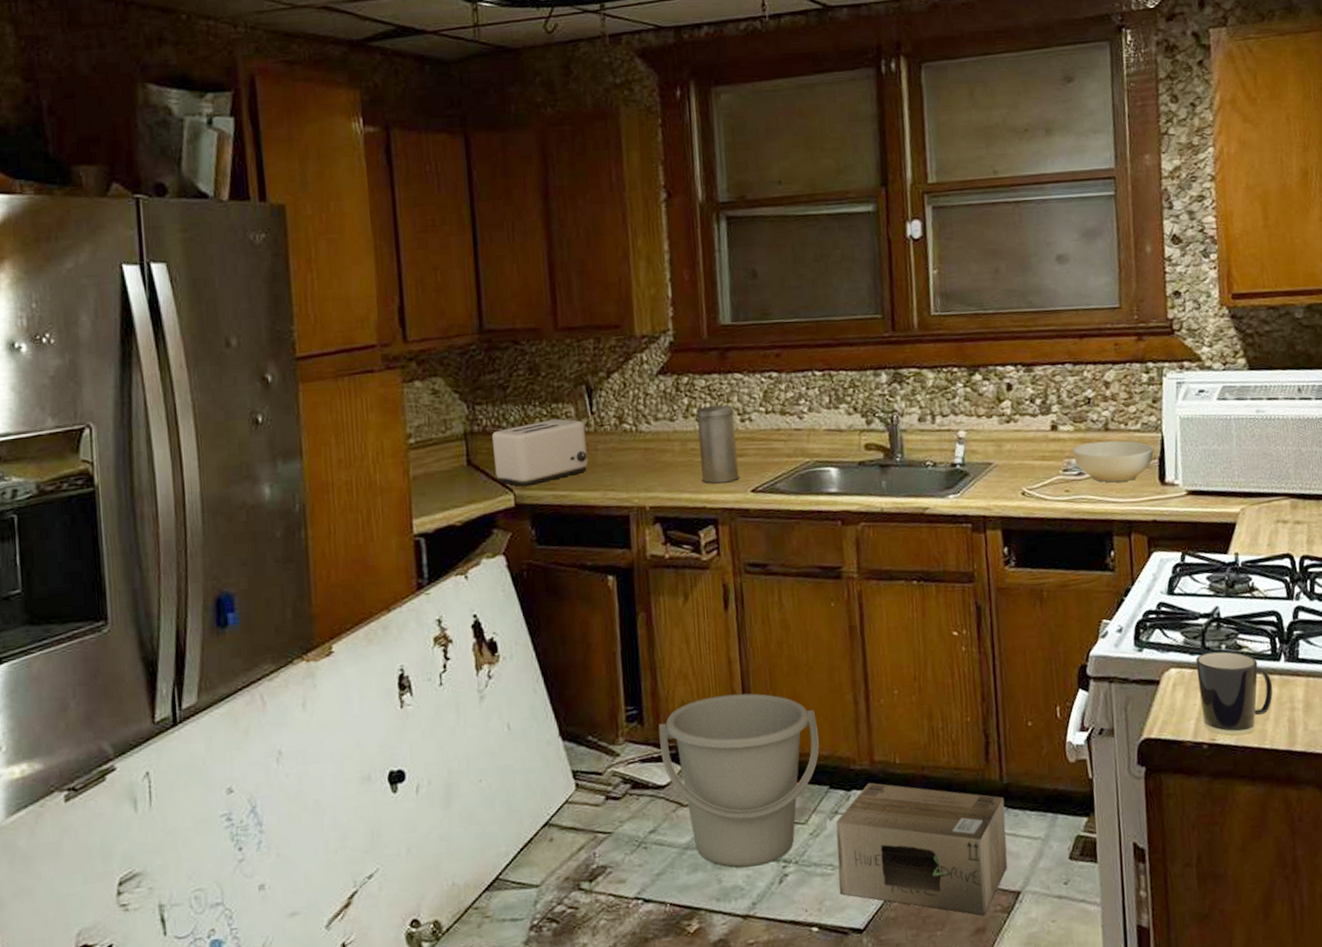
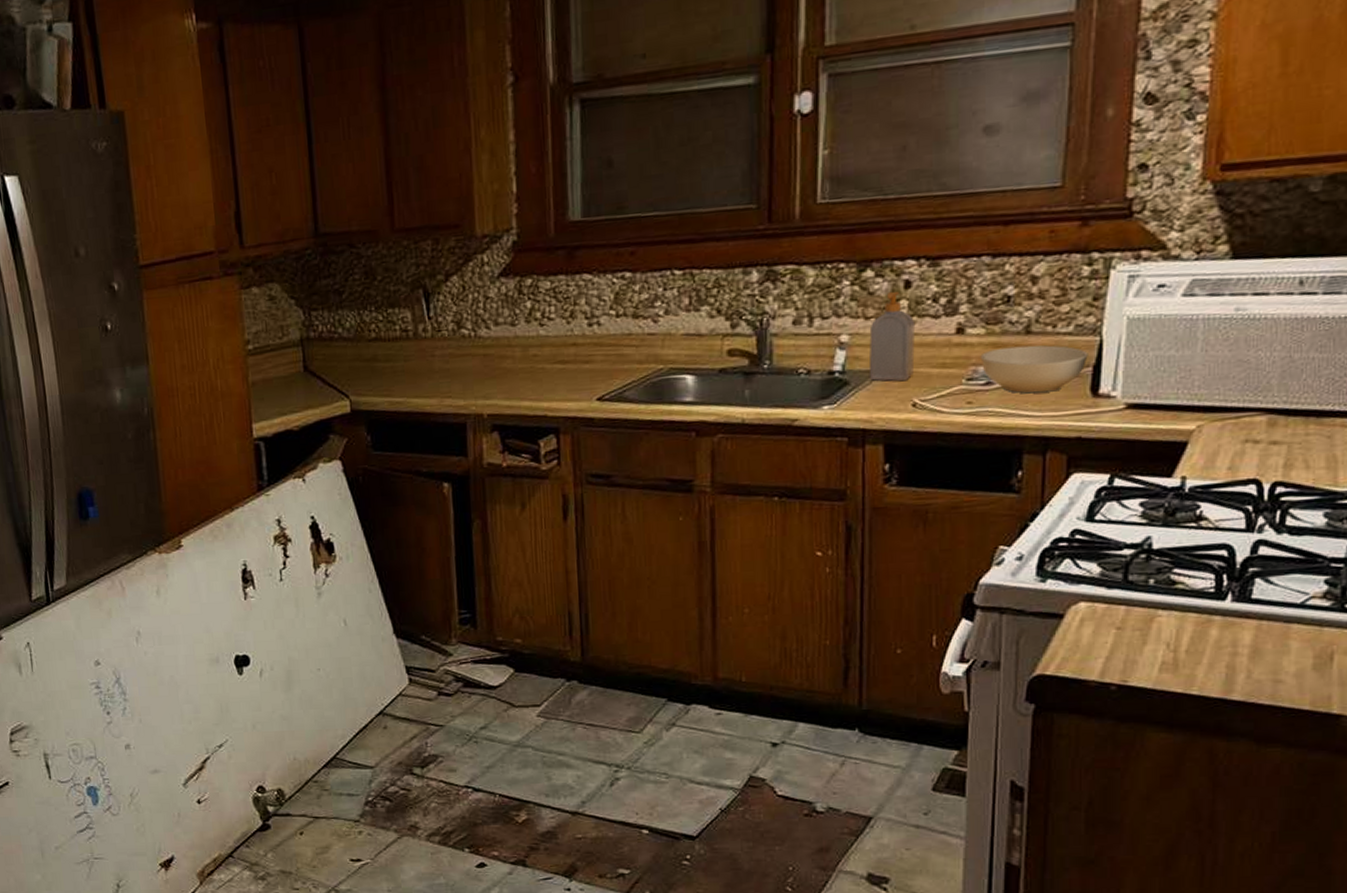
toaster: present [491,419,588,487] -> none [327,324,424,393]
bucket: present [658,693,819,868] -> none [492,603,659,768]
canister: present [696,405,739,484] -> none [539,308,584,392]
cardboard box: present [835,782,1008,916] -> none [672,698,862,837]
soap bottle: none [982,392,1020,473] -> present [869,291,915,382]
mug: present [1195,651,1273,736] -> none [1113,586,1211,679]

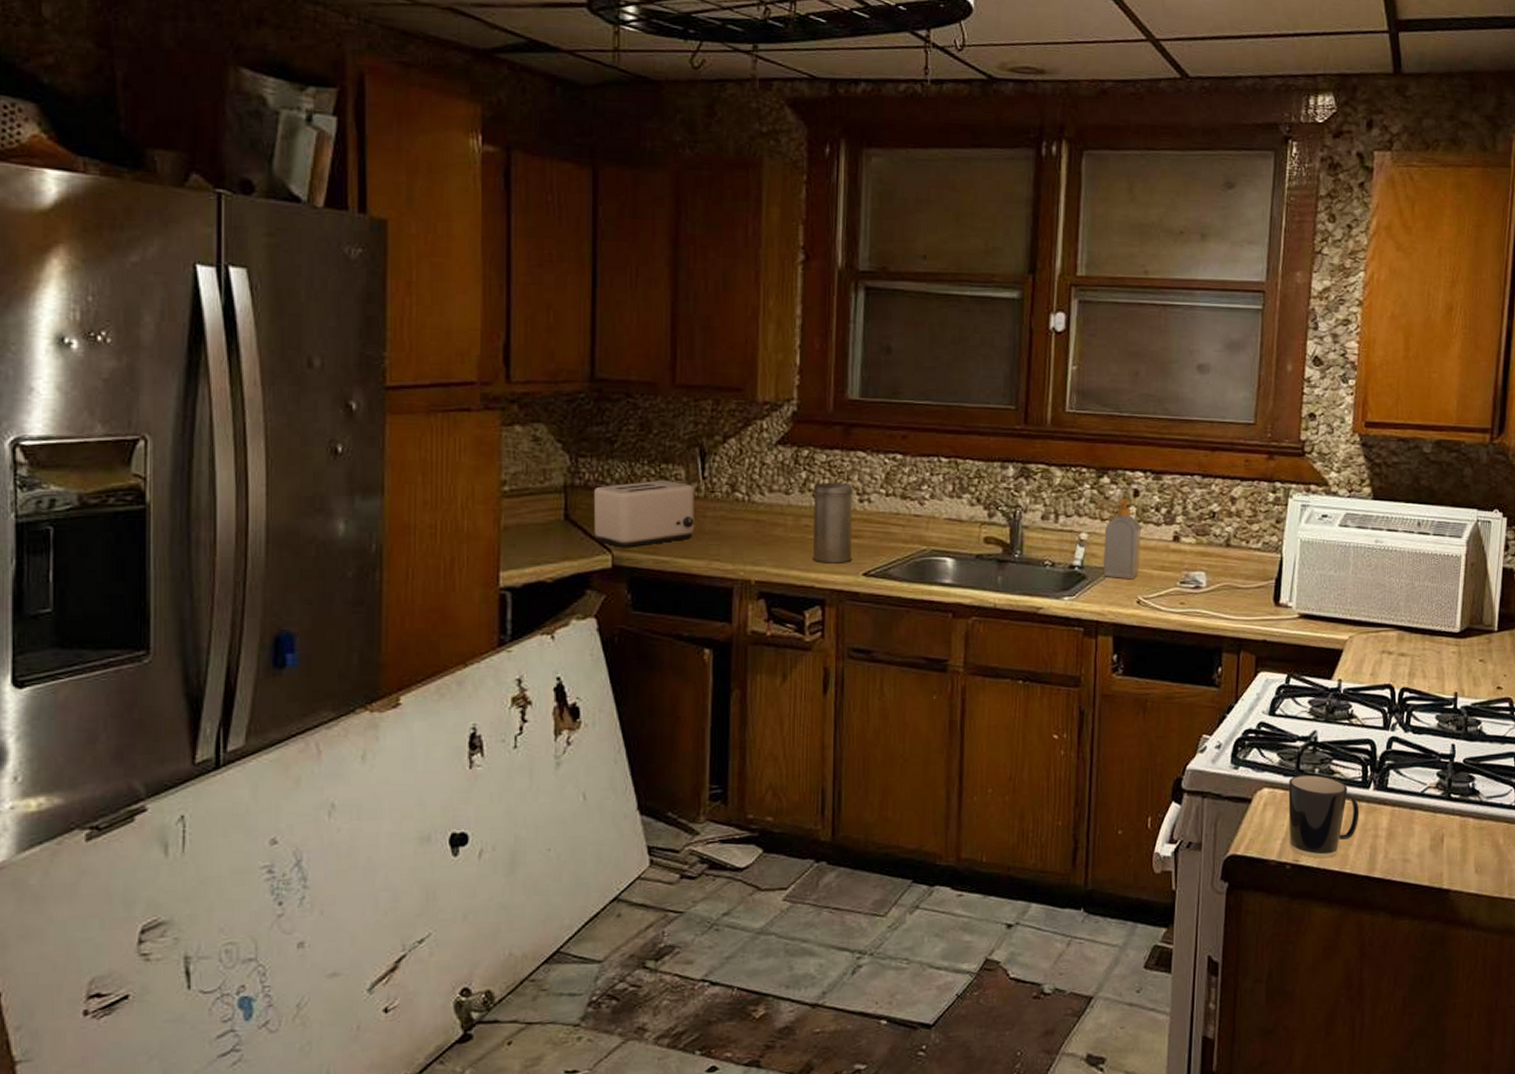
toaster: none [327,324,424,393] -> present [593,480,694,548]
canister: none [539,308,584,392] -> present [812,482,854,564]
bowl: present [980,345,1088,394] -> none [1191,557,1272,599]
mug: none [1113,586,1211,679] -> present [1288,774,1360,859]

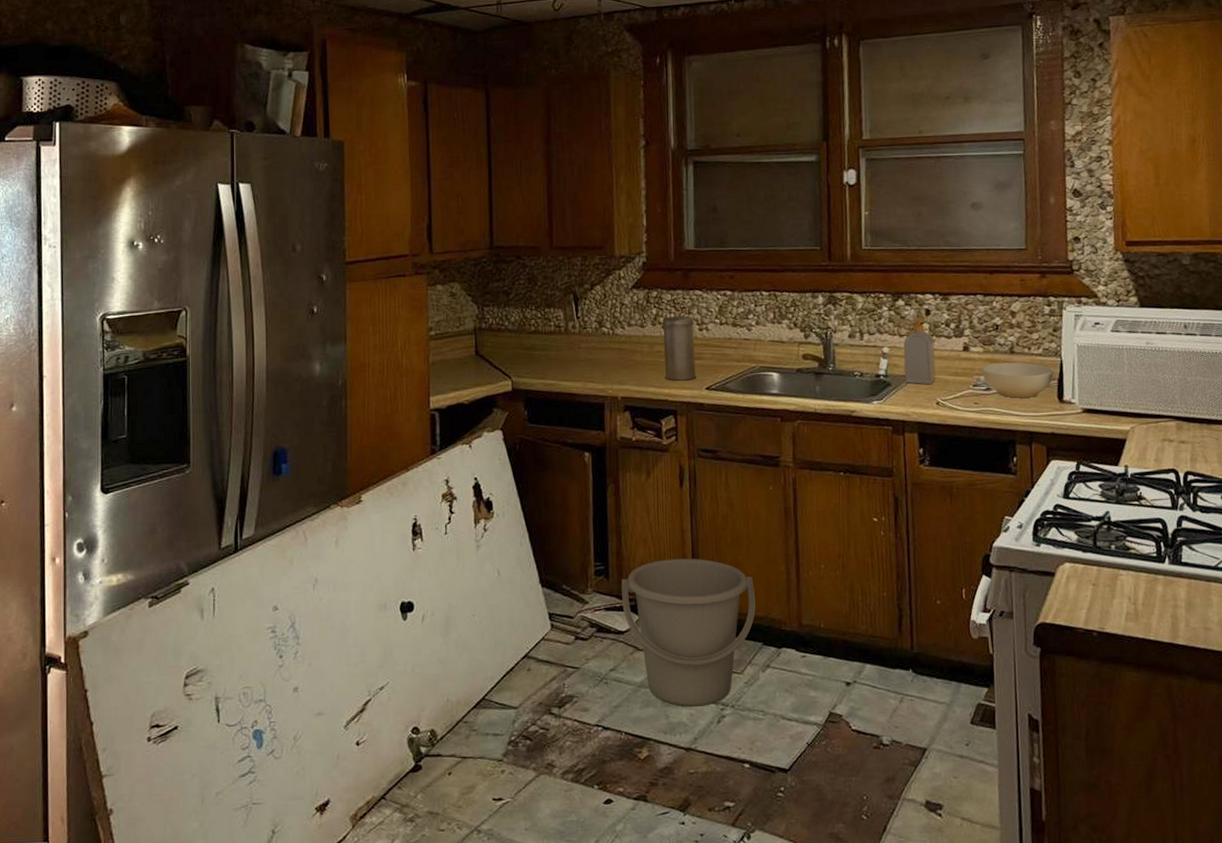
toaster: present [593,480,694,548] -> none [496,321,572,375]
bucket: none [743,780,906,956] -> present [621,558,756,707]
bowl: none [1191,557,1272,599] -> present [981,362,1054,398]
mug: present [1288,774,1360,859] -> none [1087,550,1158,627]

